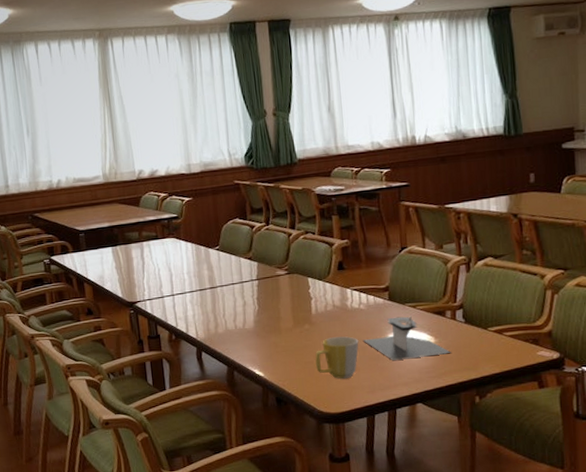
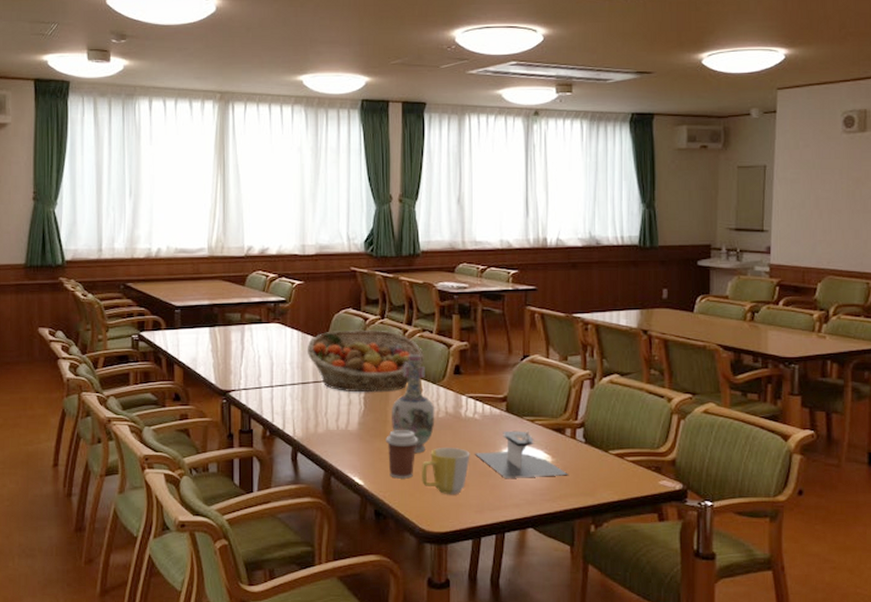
fruit basket: none [201,236,310,294] -> present [307,329,425,393]
coffee cup: none [280,324,310,368] -> present [386,430,418,479]
vase: none [283,255,324,345] -> present [392,354,435,454]

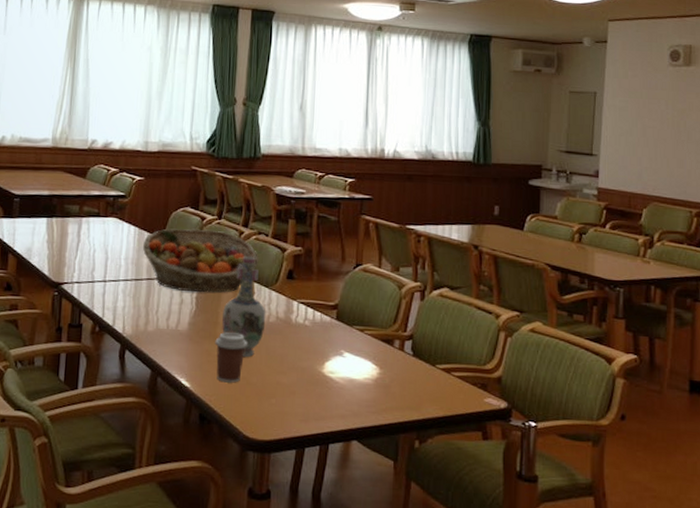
mug: present [422,448,470,494] -> none [248,353,299,402]
architectural model: present [475,431,568,478] -> none [303,339,395,389]

